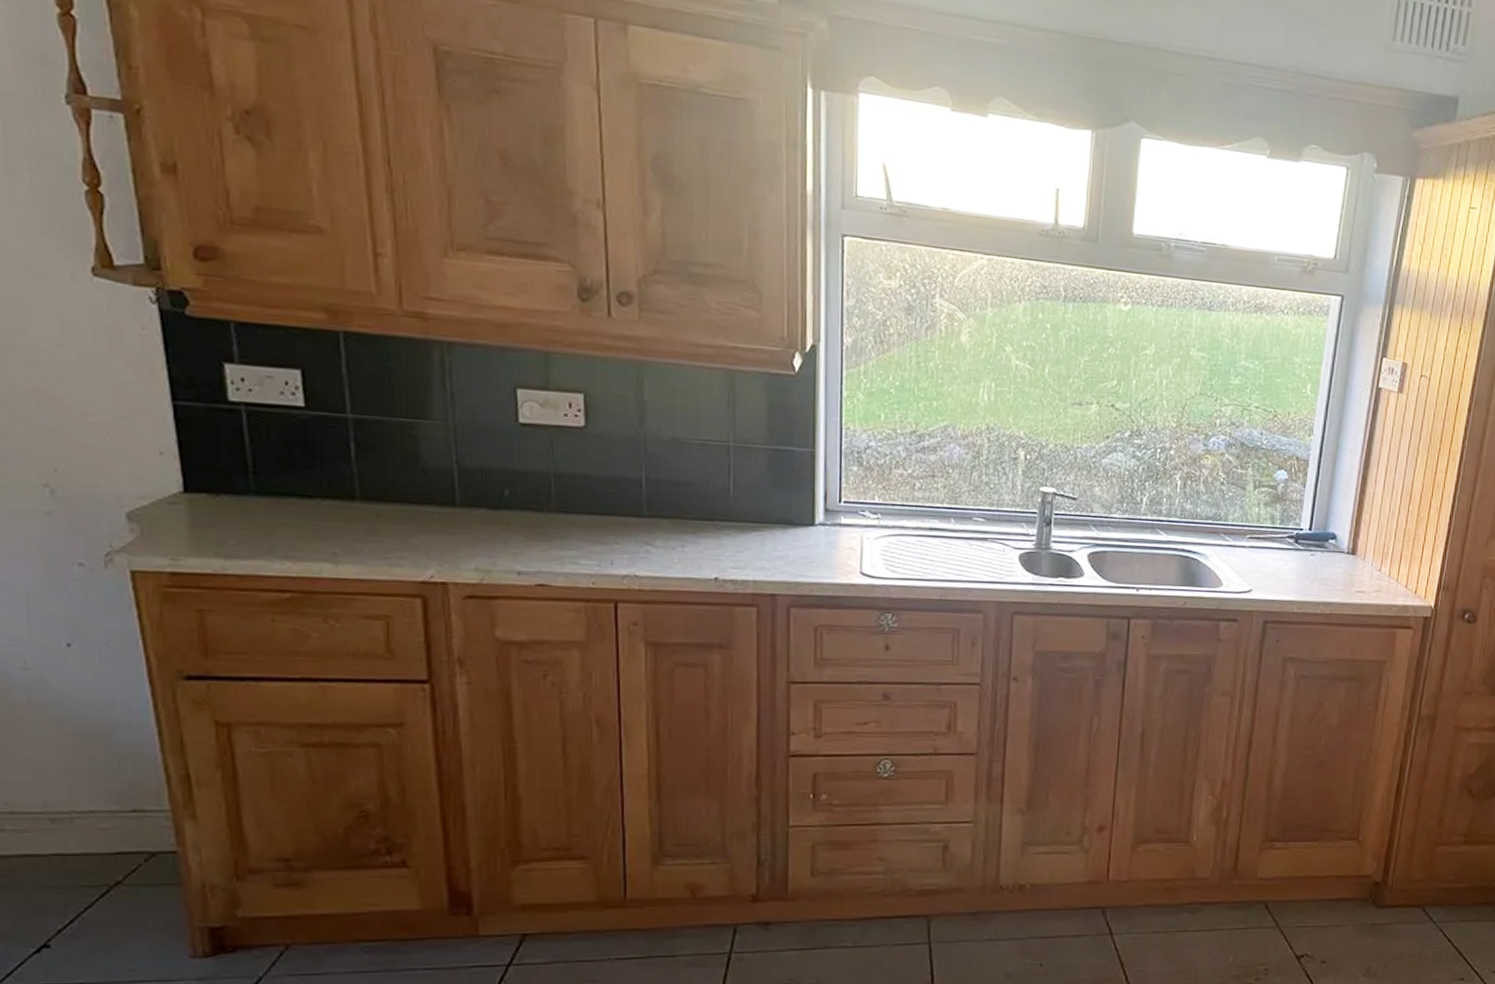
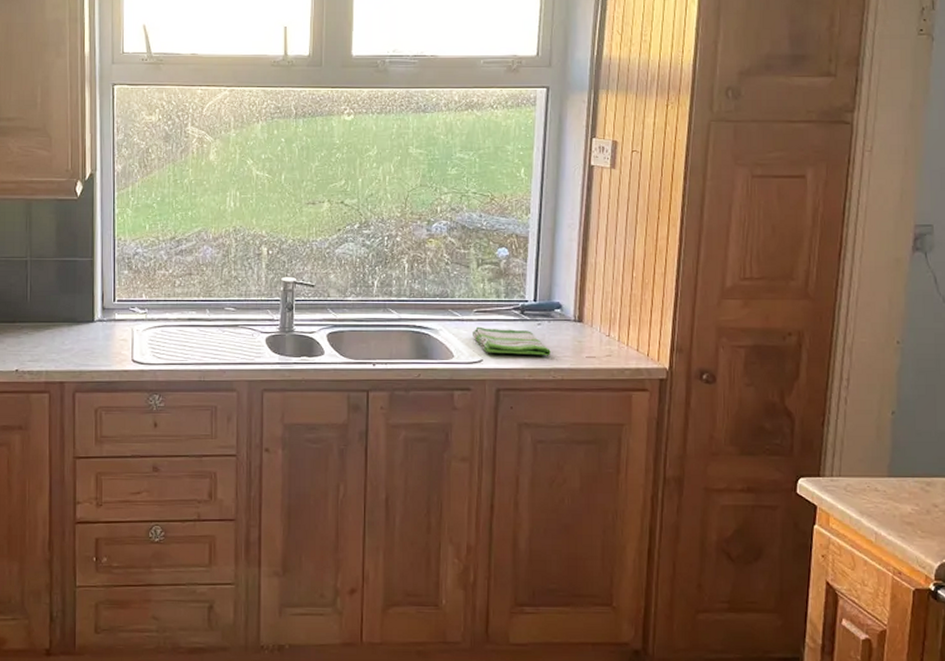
dish towel: none [1244,554,1322,589] -> present [473,326,551,356]

